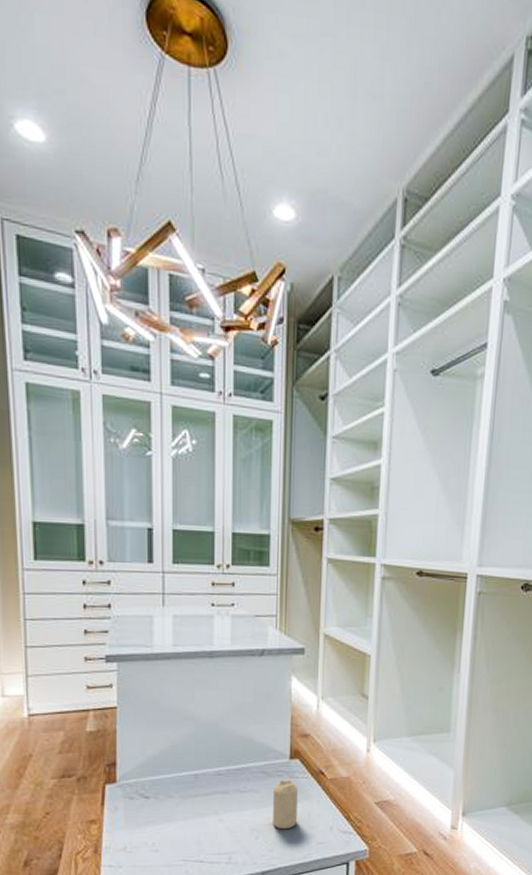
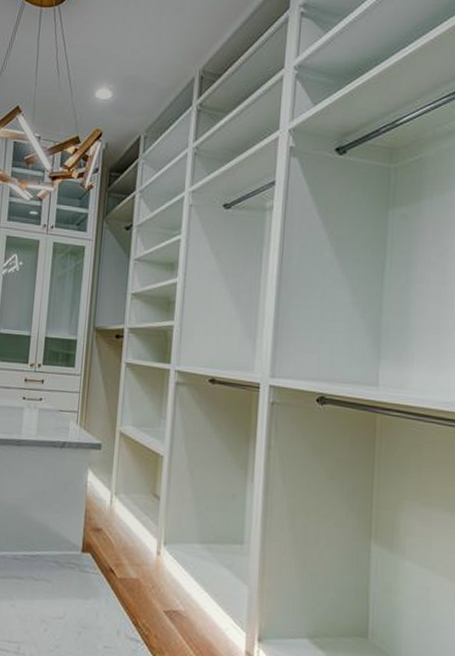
candle: present [273,780,298,830] -> none [61,572,88,626]

